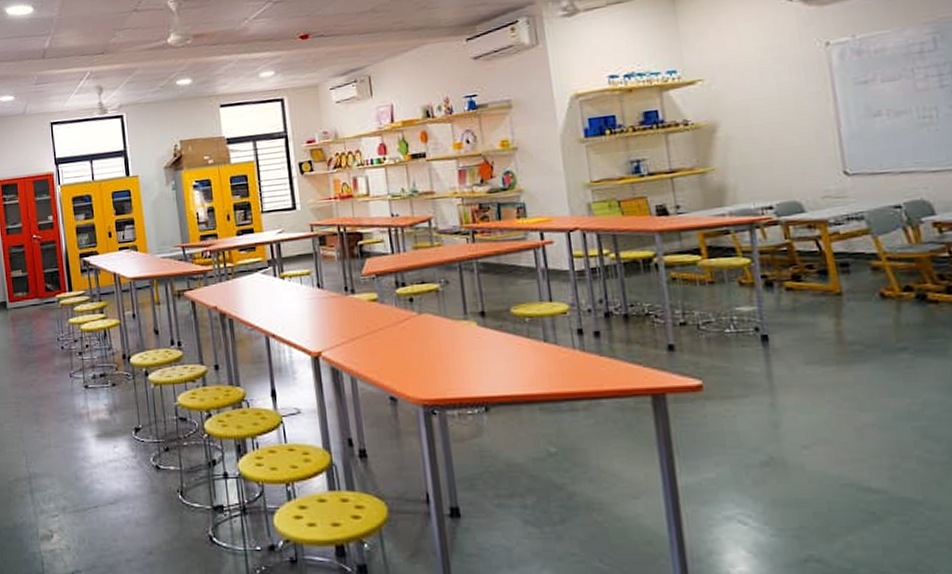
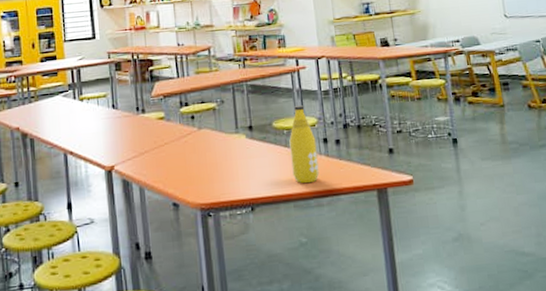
bottle: none [532,287,573,383] -> present [289,104,320,184]

